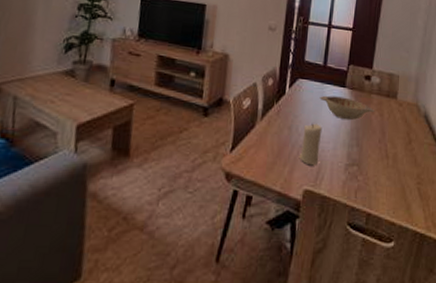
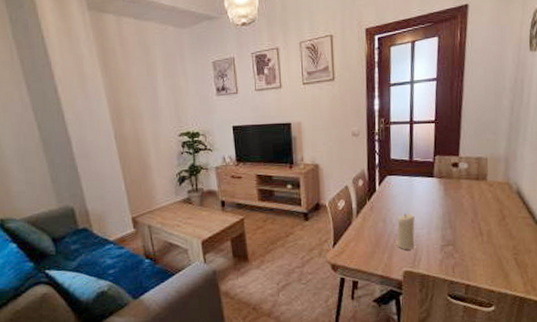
decorative bowl: present [319,95,375,120] -> none [409,186,465,206]

